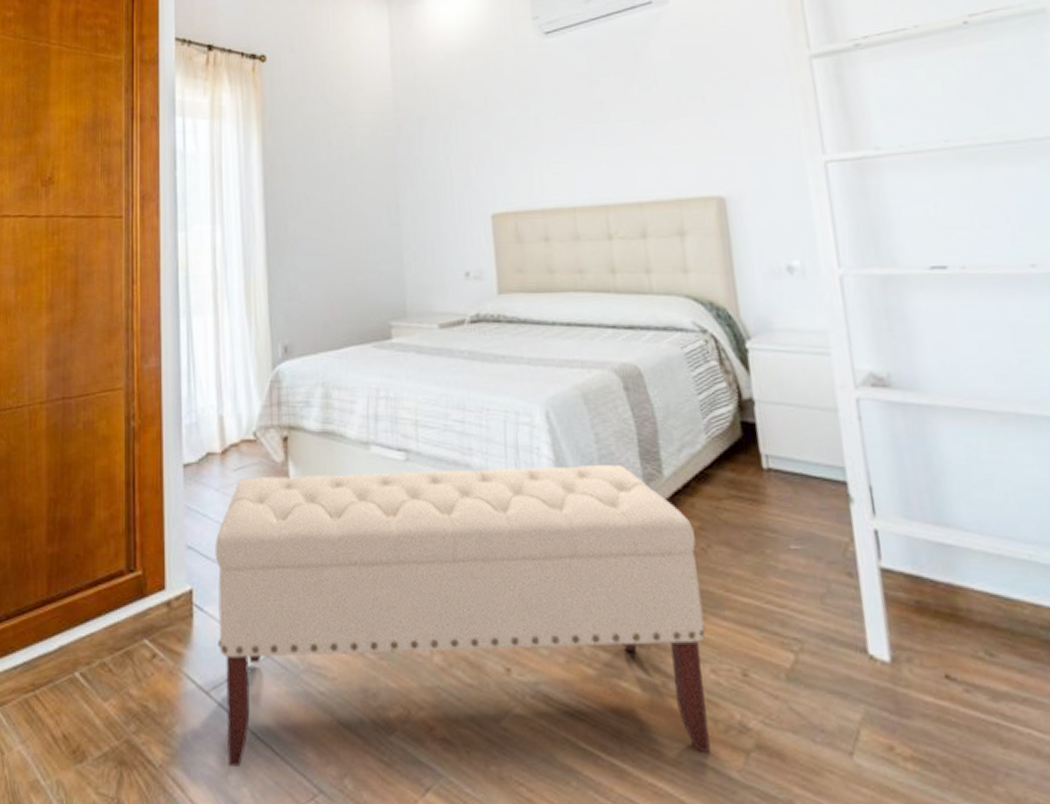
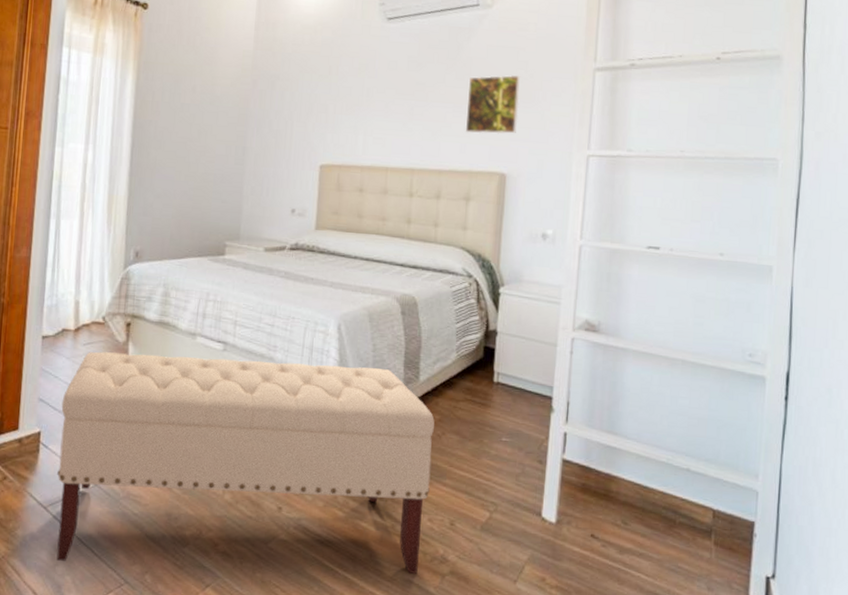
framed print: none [656,76,727,153] -> present [465,74,520,134]

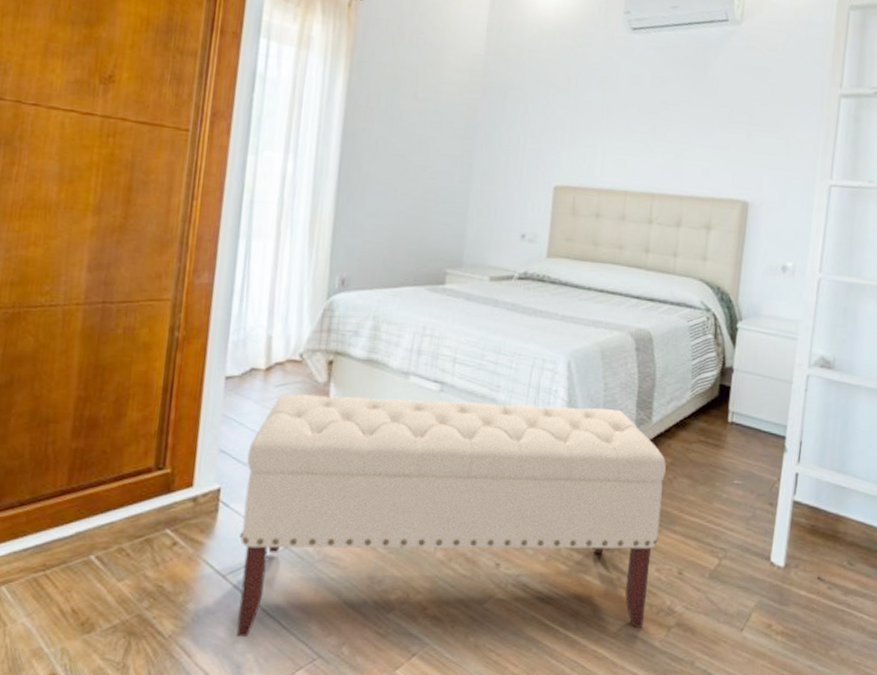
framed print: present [465,74,520,134] -> none [708,97,766,160]

